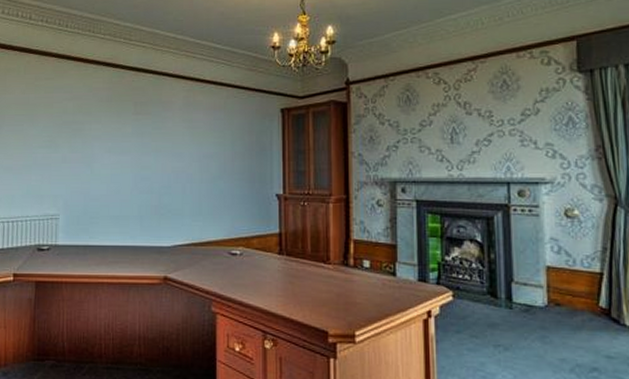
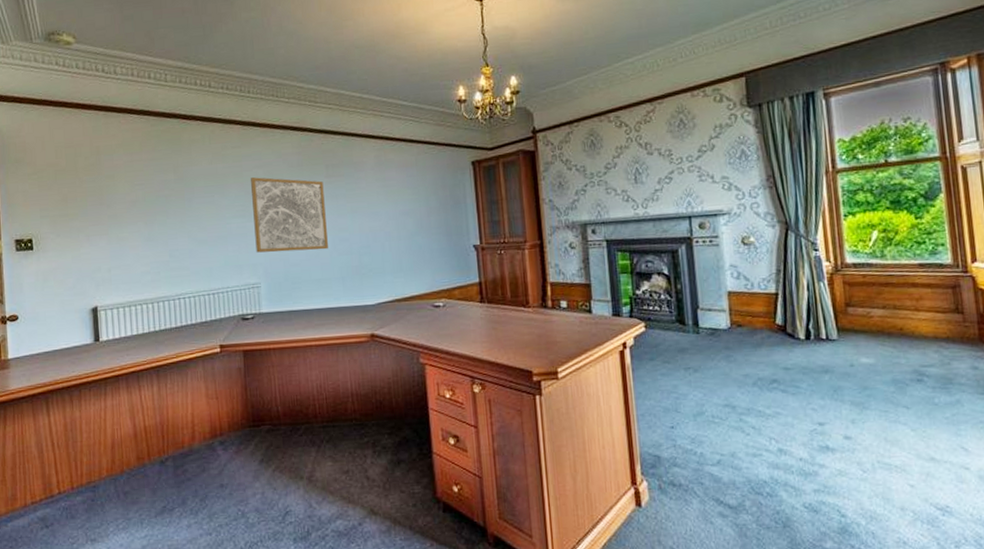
wall art: none [58,109,130,187] -> present [251,177,328,253]

